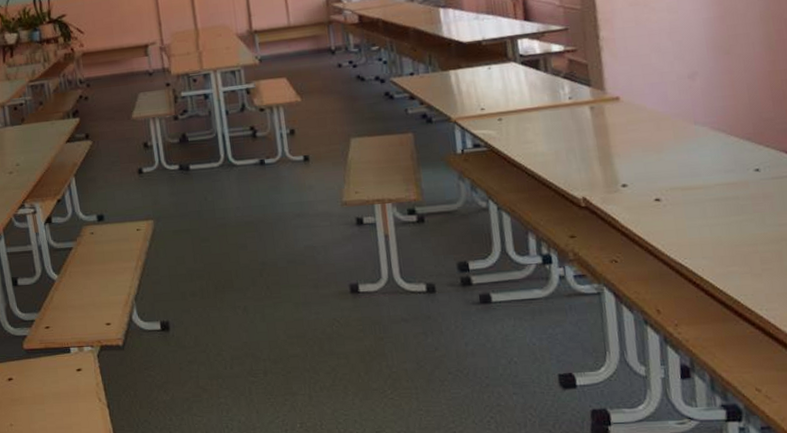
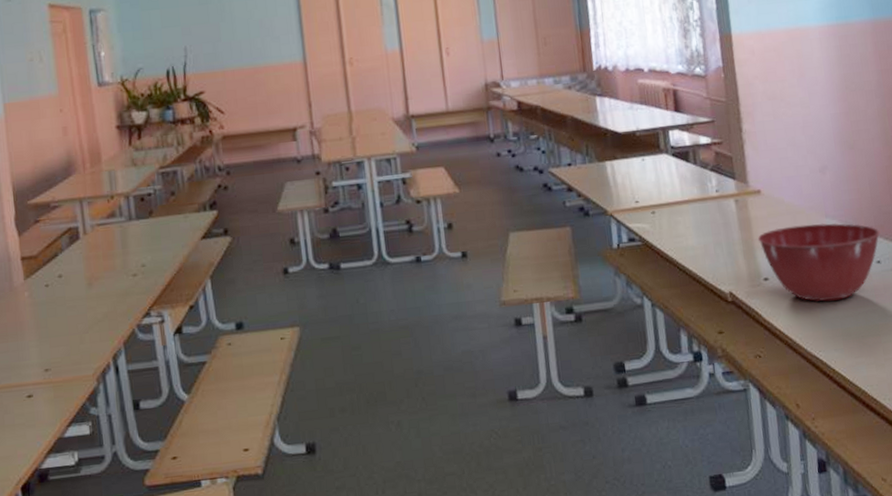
mixing bowl: none [615,130,760,209] -> present [757,223,881,302]

